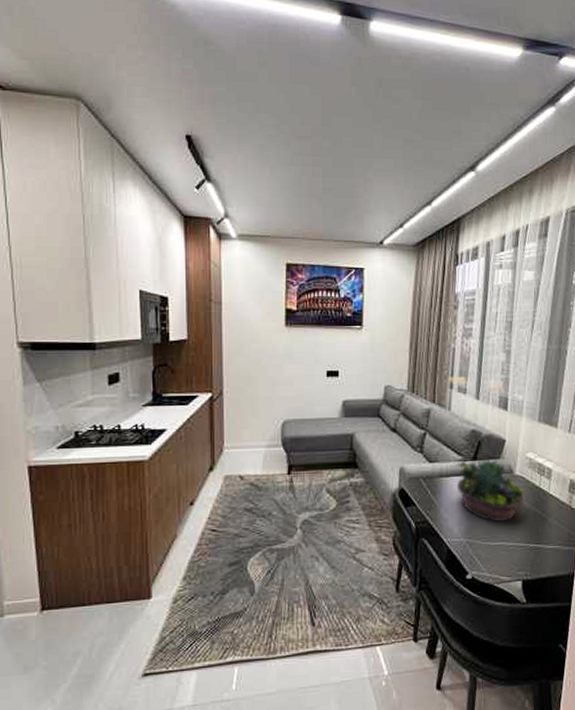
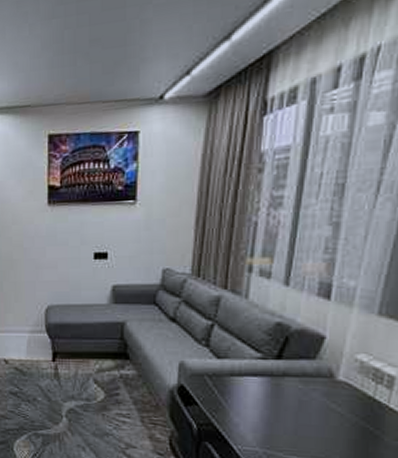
succulent planter: present [456,458,526,523] -> none [252,357,352,436]

